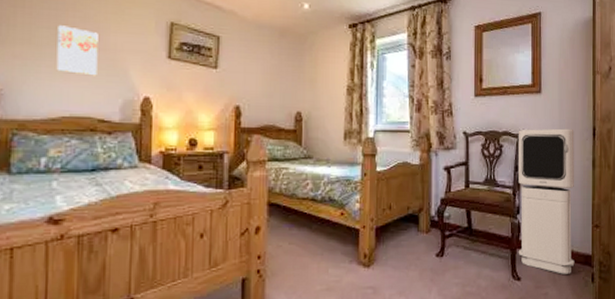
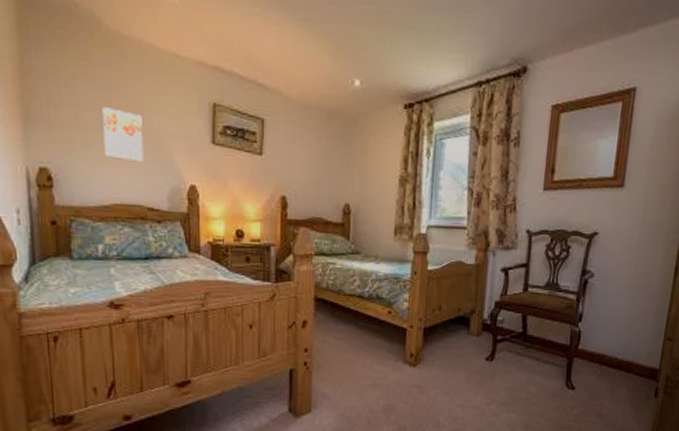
air purifier: present [517,128,575,274] -> none [575,229,658,387]

